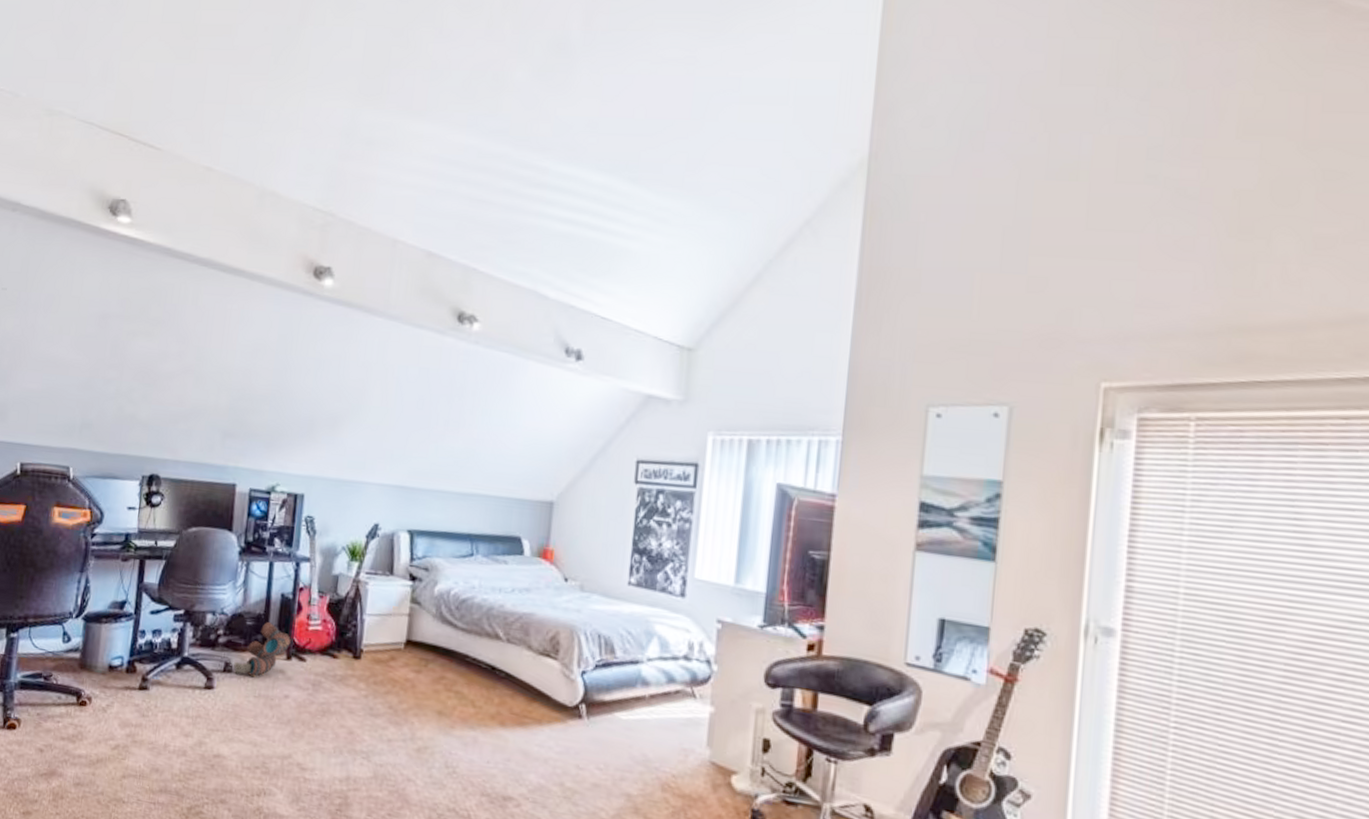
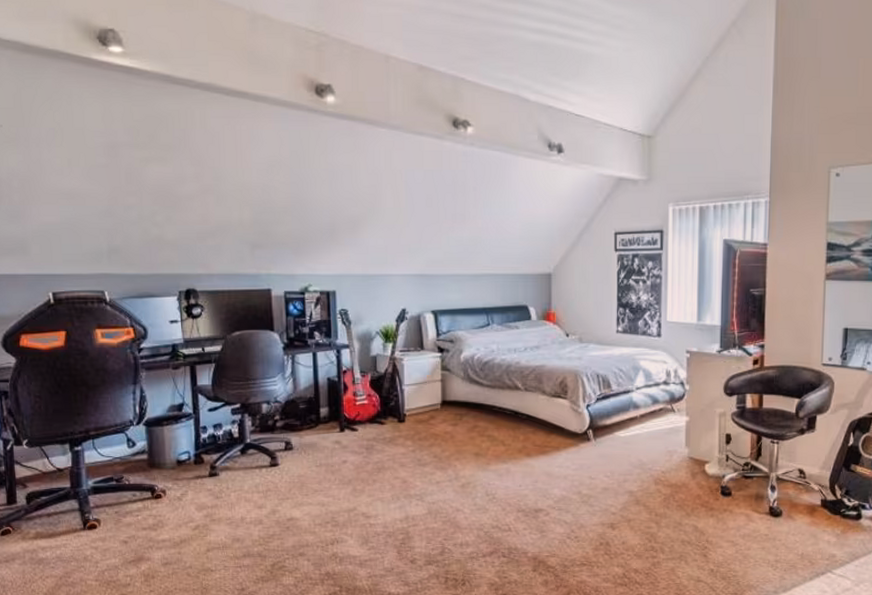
boots: present [233,621,291,678] -> none [294,402,342,451]

